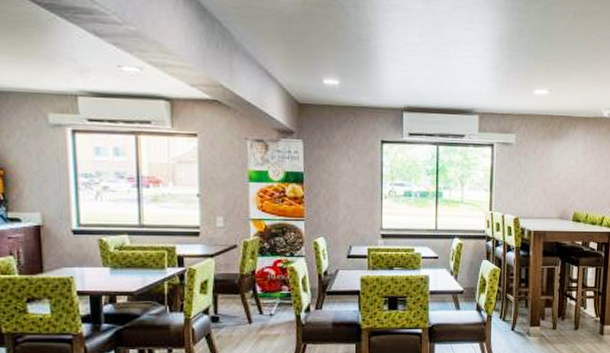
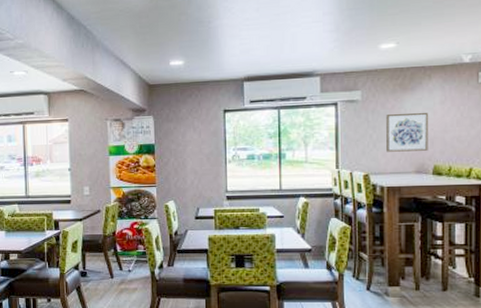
wall art: none [535,159,572,198] -> present [386,112,428,152]

